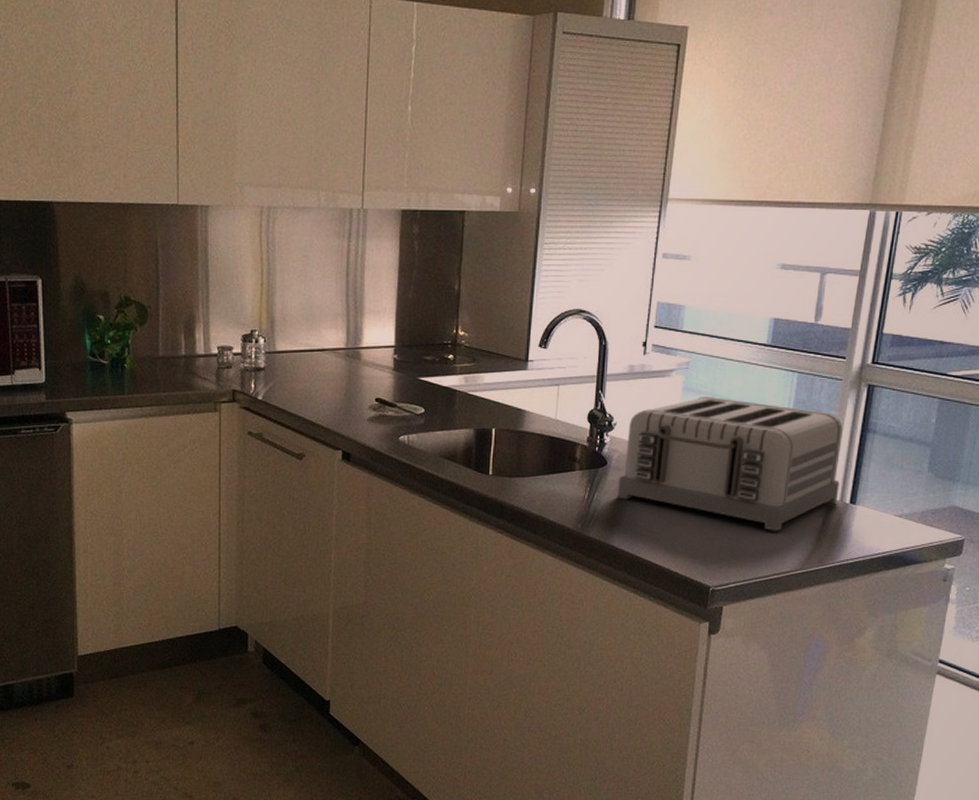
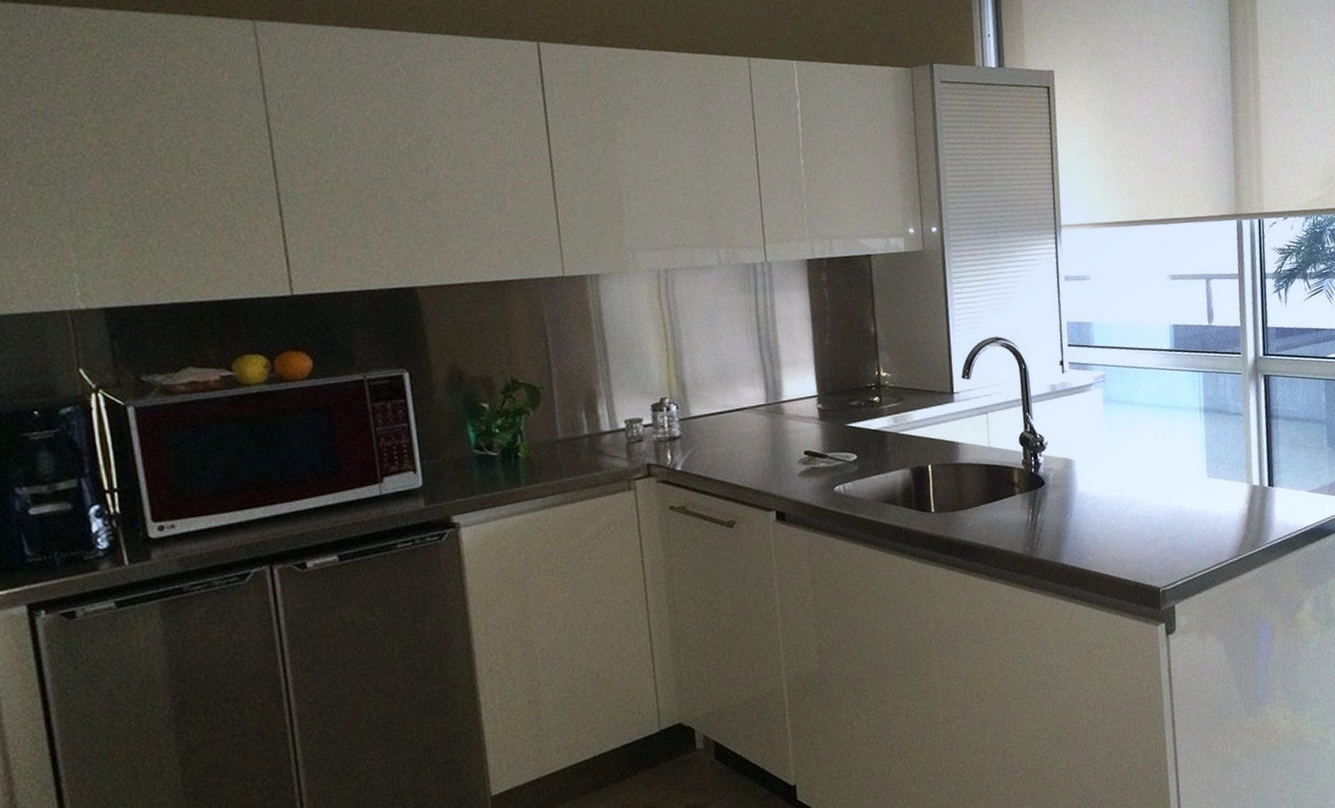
toaster: present [616,397,843,531] -> none [1058,404,1257,524]

